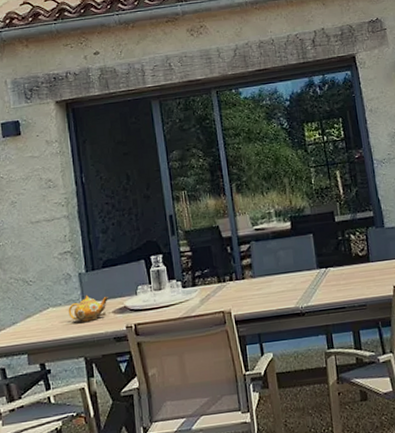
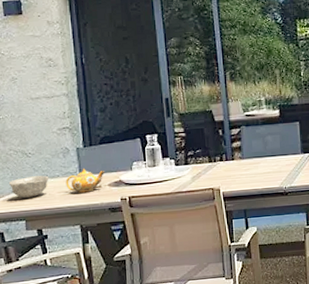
bowl: none [10,304,51,331] -> present [9,175,49,199]

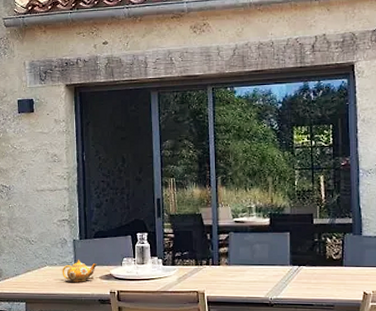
bowl: present [9,175,49,199] -> none [14,261,48,282]

